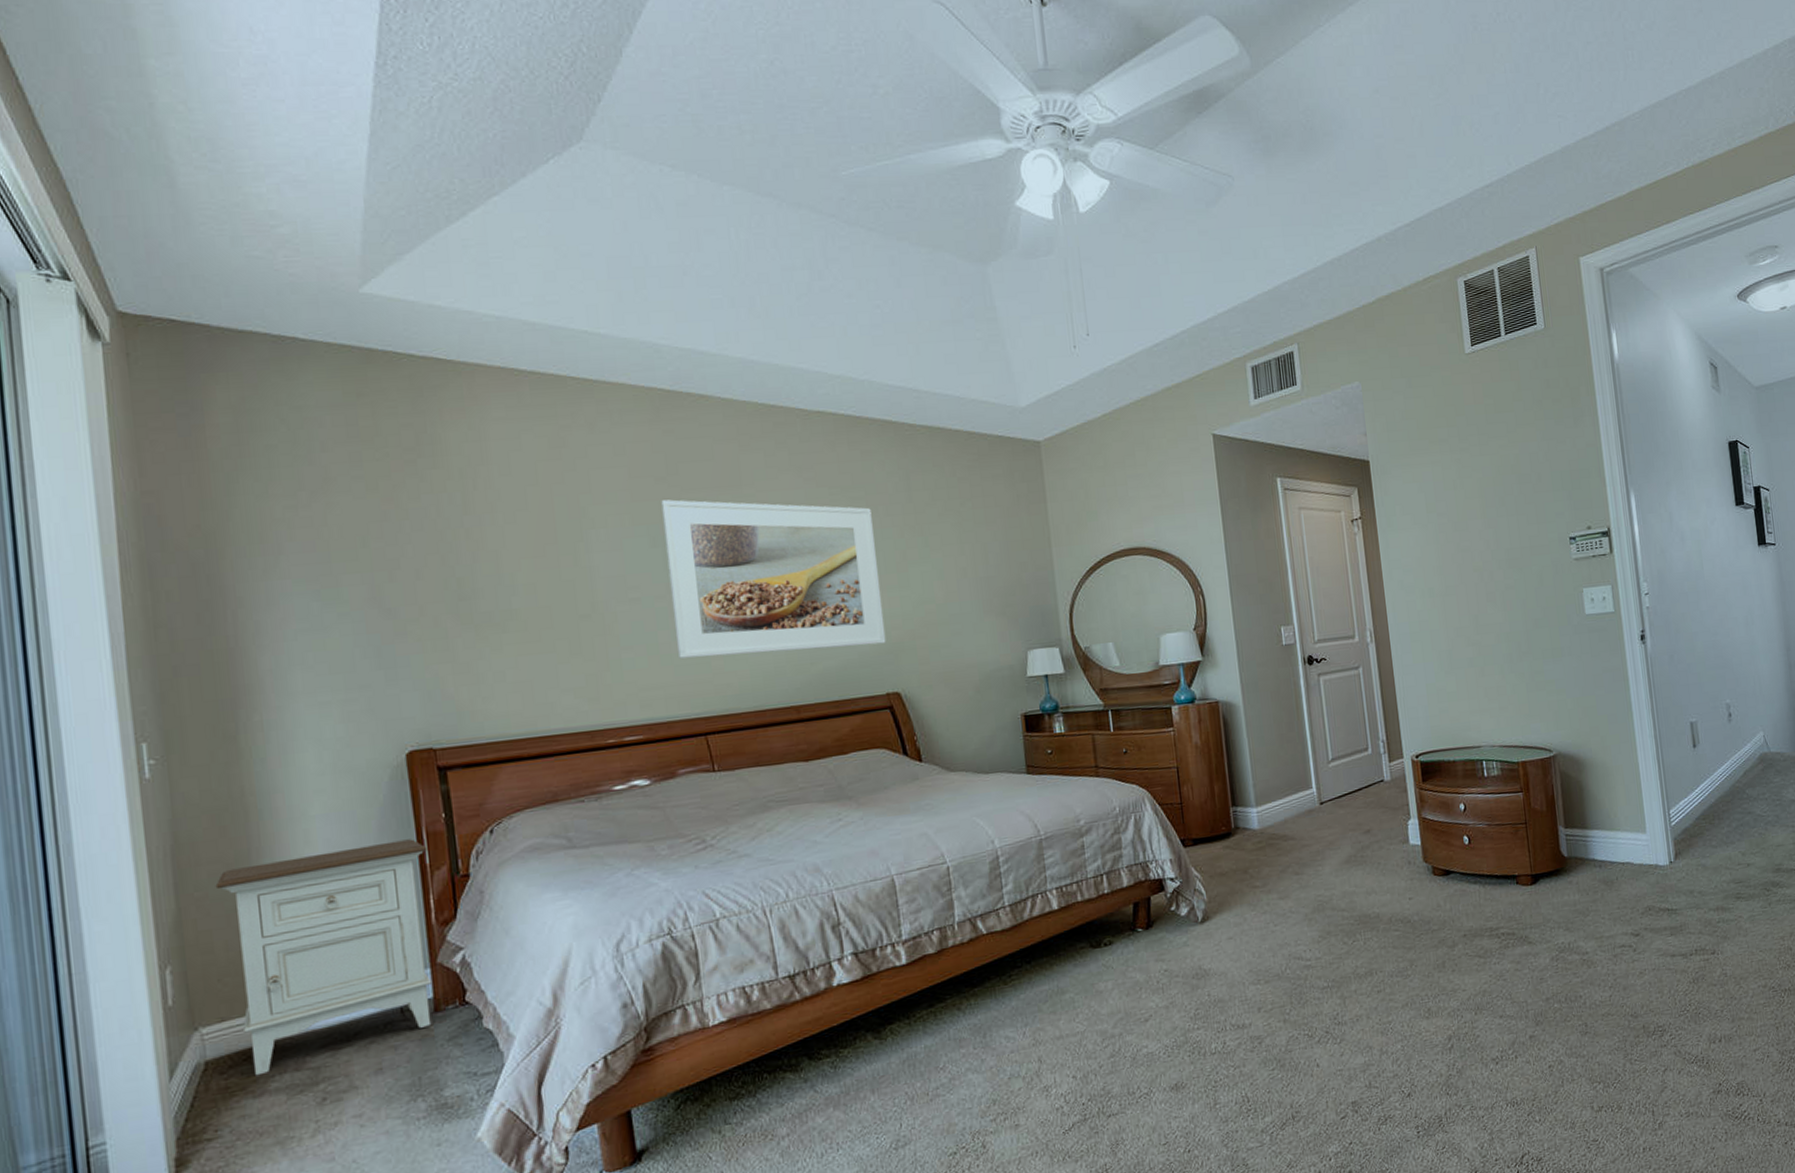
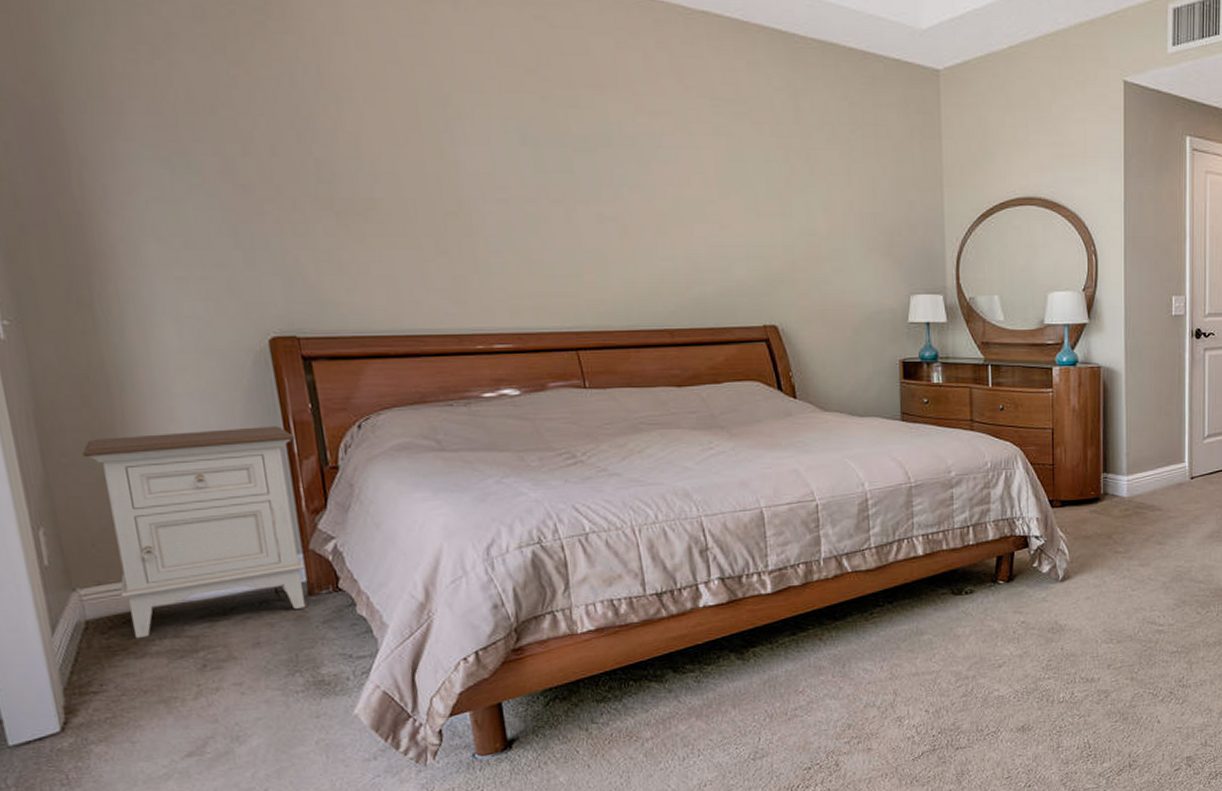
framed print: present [661,499,887,659] -> none [531,95,766,273]

